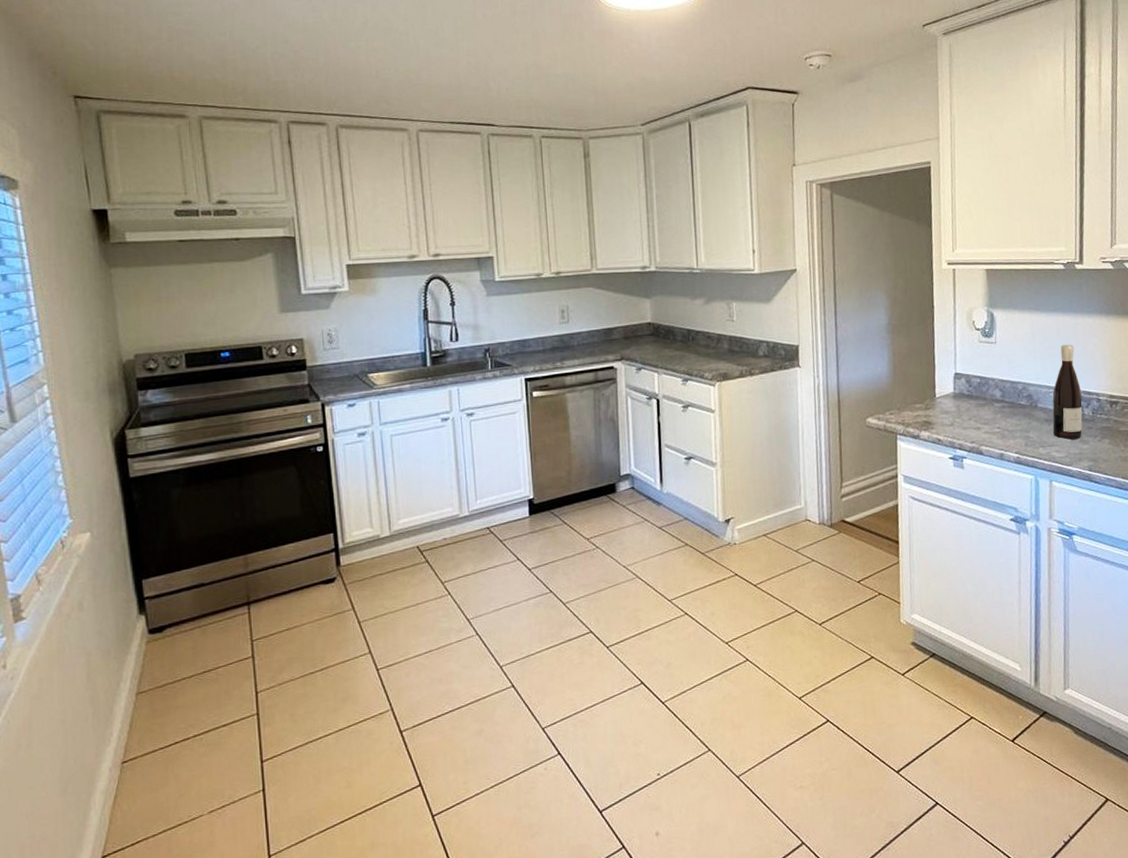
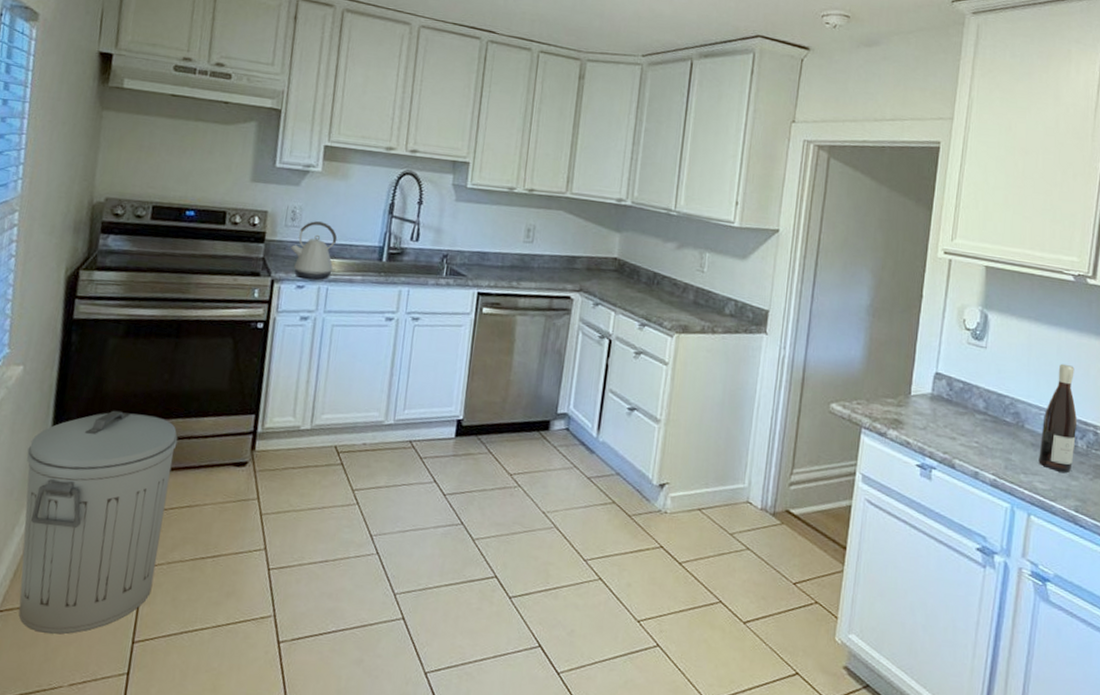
trash can: none [114,553,269,773] -> present [18,410,178,634]
kettle: none [333,339,384,398] -> present [290,221,338,281]

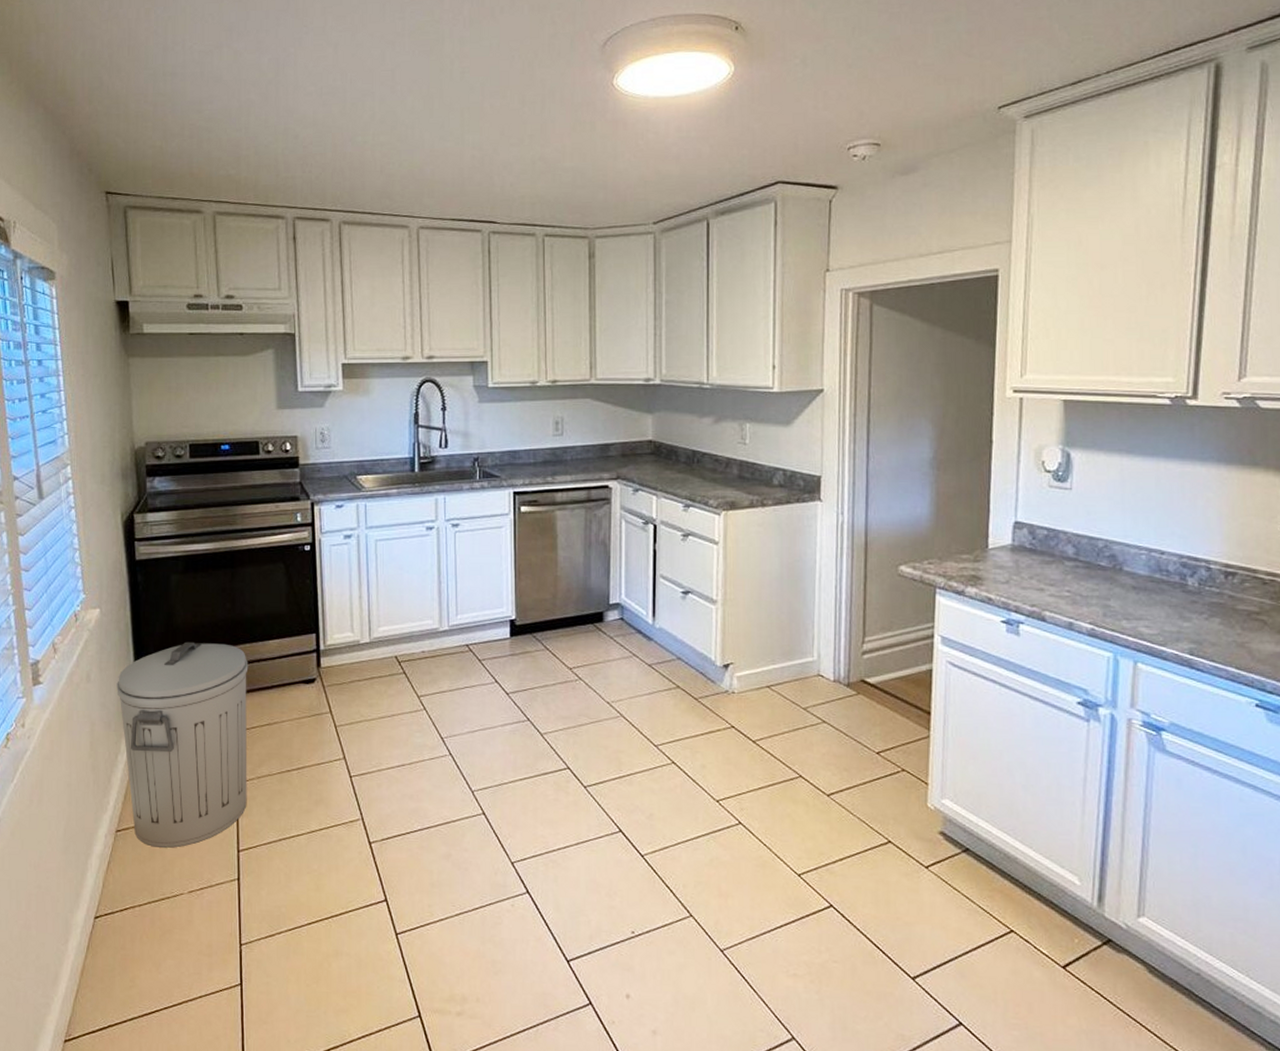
kettle: present [290,221,338,281] -> none [323,440,372,499]
bottle: present [1038,363,1078,473] -> none [1142,496,1186,614]

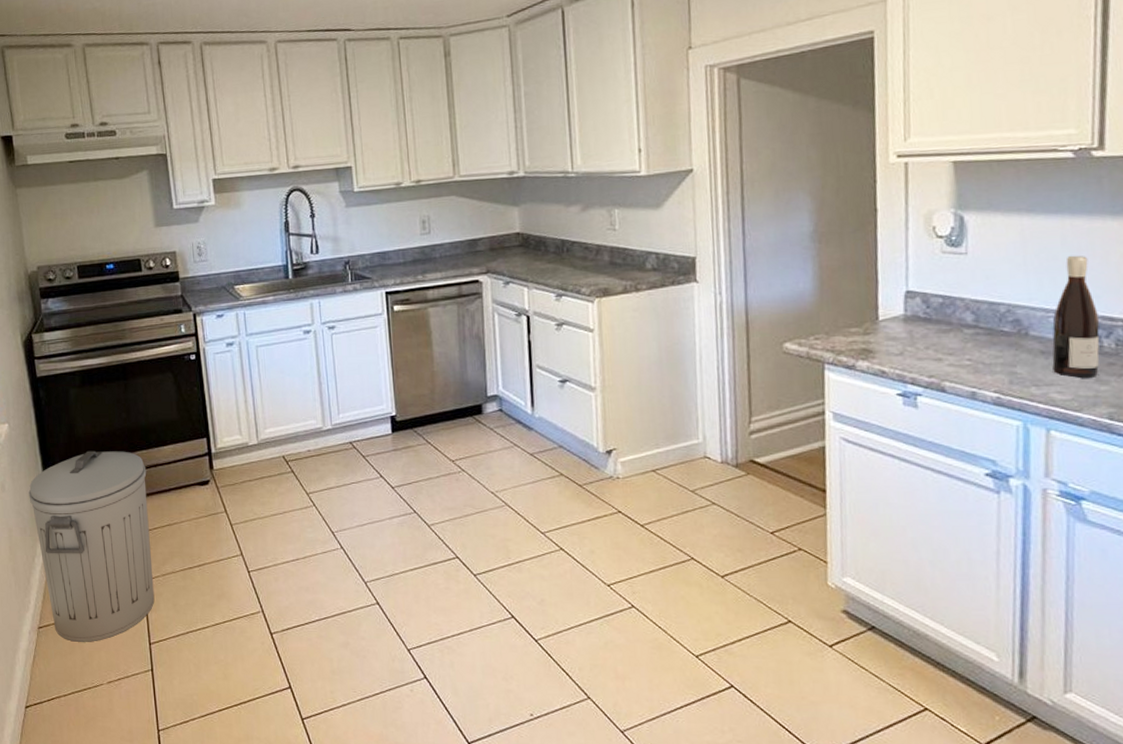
bottle: none [1142,496,1186,614] -> present [1052,255,1100,378]

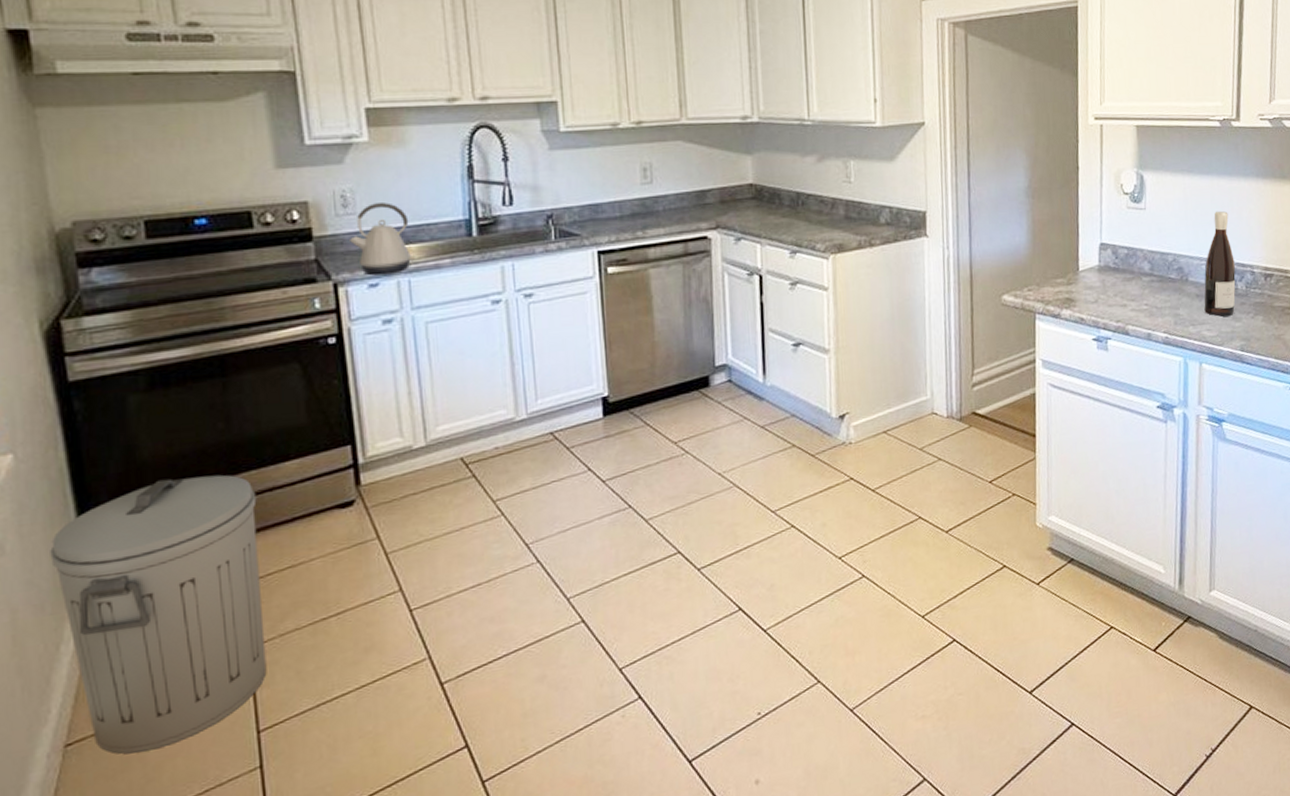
kettle: none [202,252,249,309] -> present [348,203,416,276]

